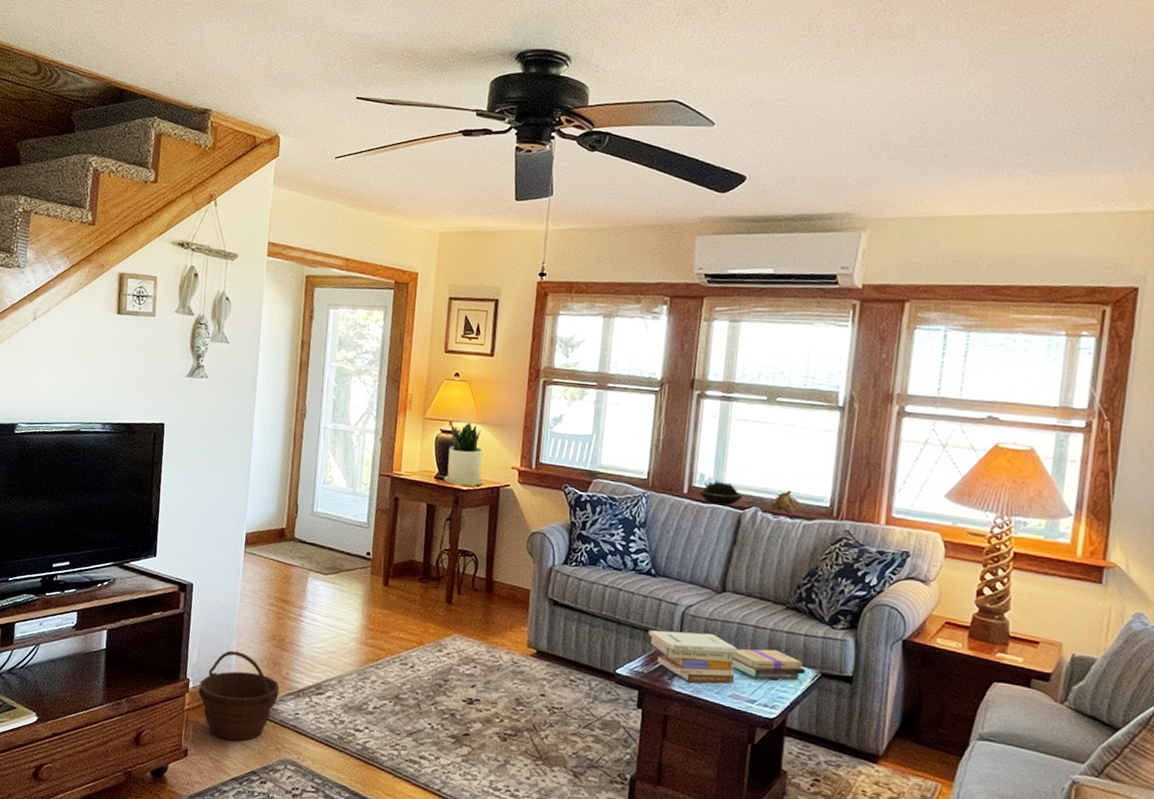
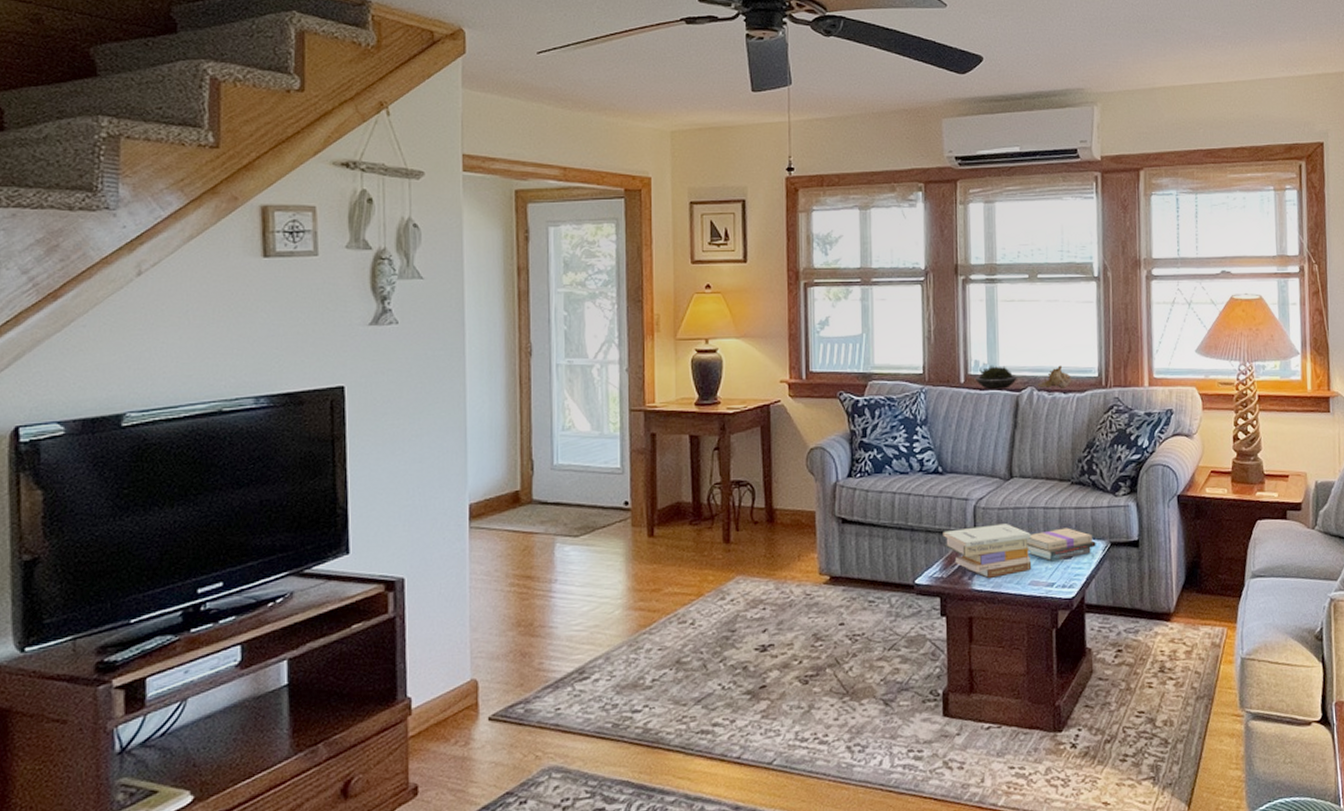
basket: present [198,650,280,742] -> none [424,650,532,763]
planter: present [443,422,485,487] -> none [704,338,752,410]

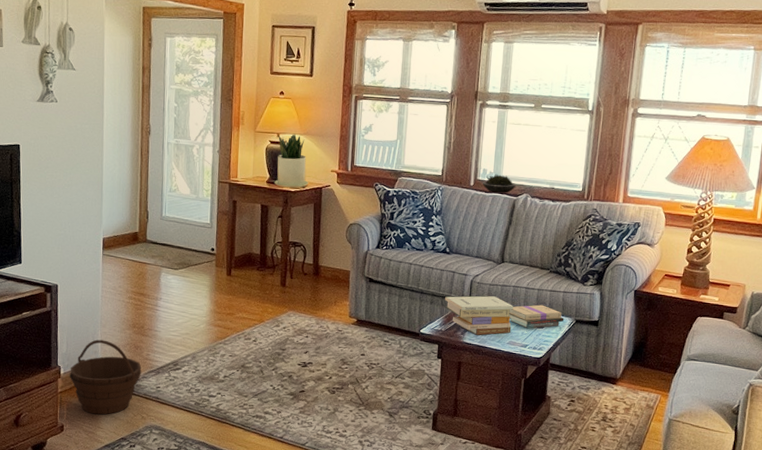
basket: none [424,650,532,763] -> present [69,339,142,415]
planter: none [704,338,752,410] -> present [273,134,309,189]
seashell: present [1038,365,1072,389] -> none [532,179,560,198]

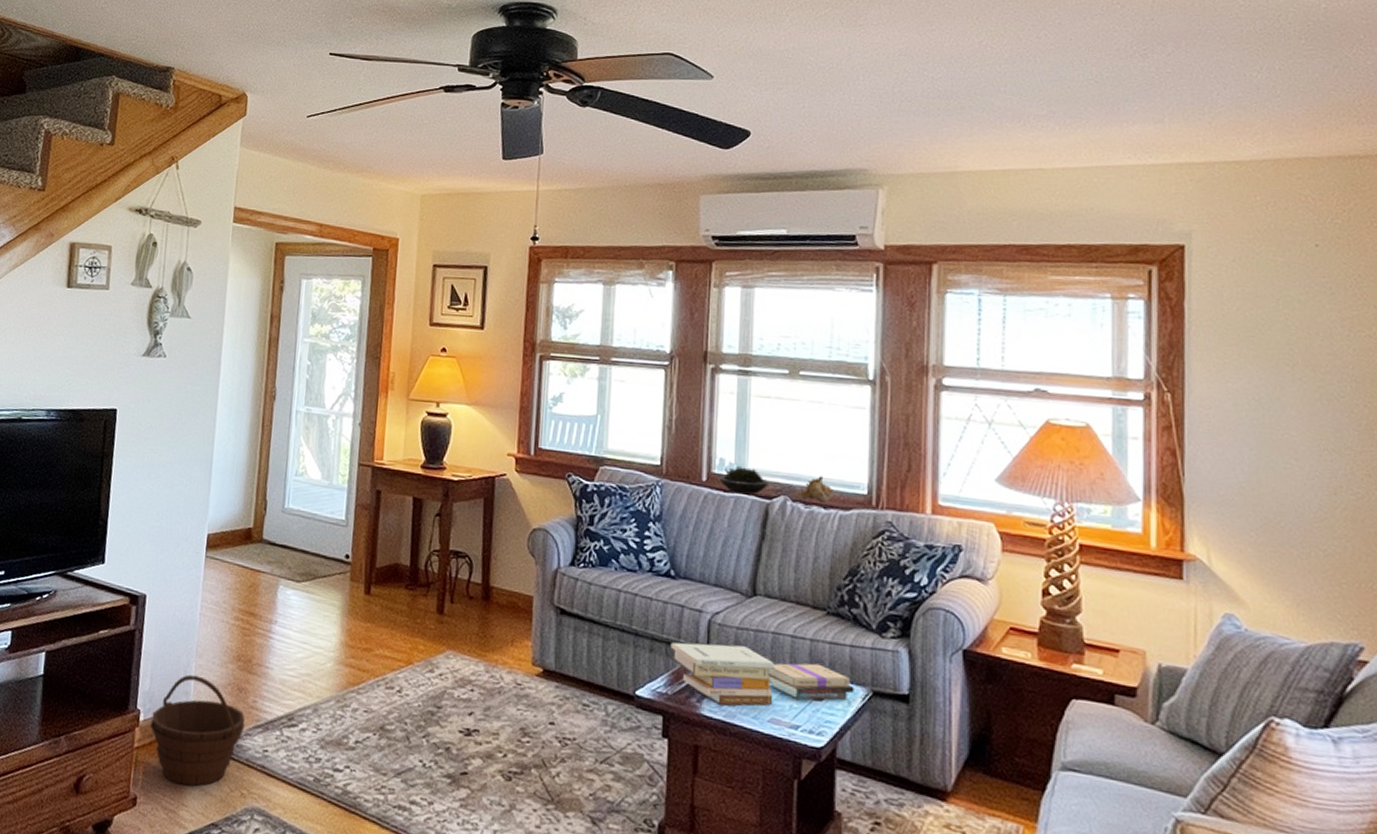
planter: present [273,134,309,189] -> none [430,404,478,477]
seashell: none [532,179,560,198] -> present [793,476,835,503]

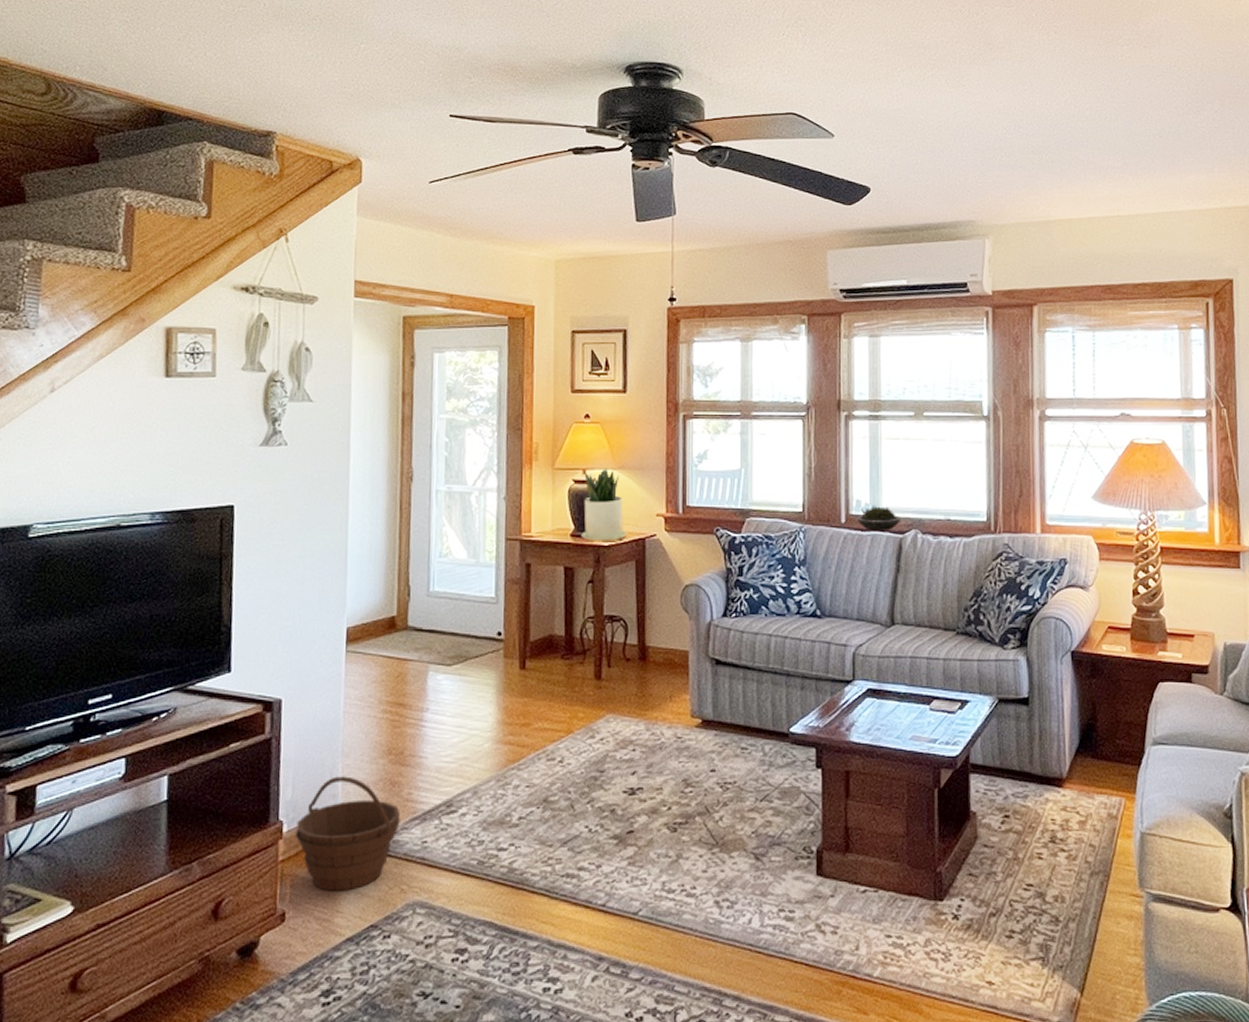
planter: none [430,404,478,477] -> present [580,469,627,542]
books: present [671,642,774,706] -> none [820,673,913,730]
books: present [767,663,854,701] -> none [907,680,983,716]
seashell: present [793,476,835,503] -> none [923,508,959,532]

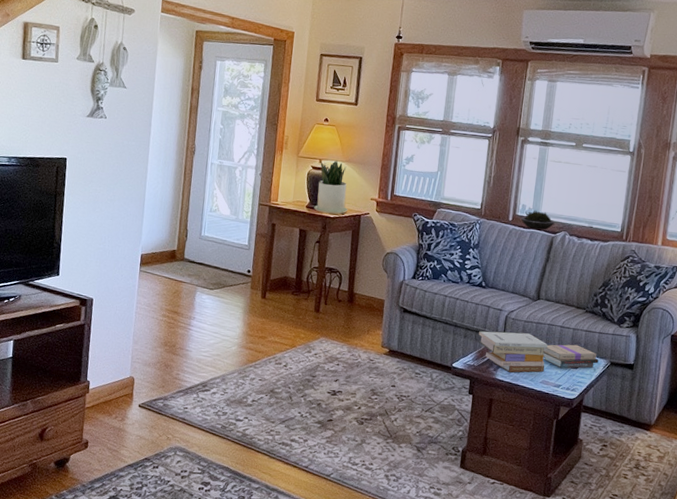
basket: present [294,776,401,891] -> none [97,356,171,434]
books: none [820,673,913,730] -> present [479,331,548,373]
books: none [907,680,983,716] -> present [542,344,599,369]

